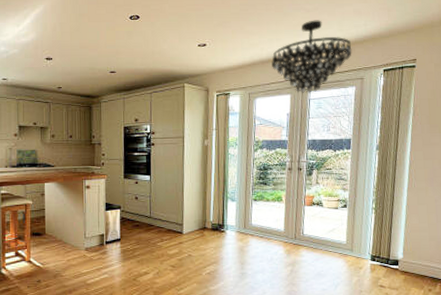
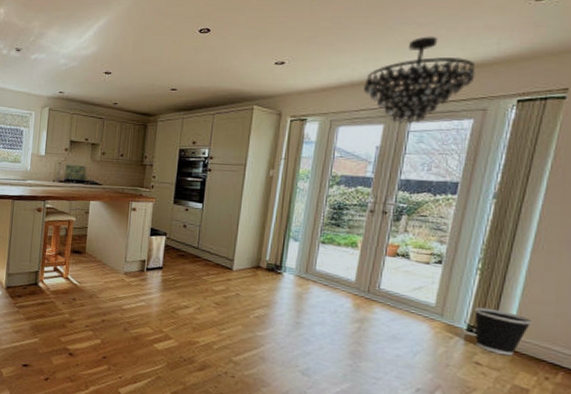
wastebasket: none [374,240,415,277] -> present [474,307,532,356]

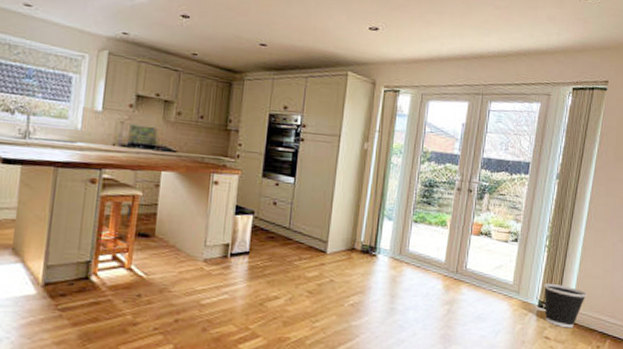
chandelier: present [364,36,475,124] -> none [451,19,541,103]

